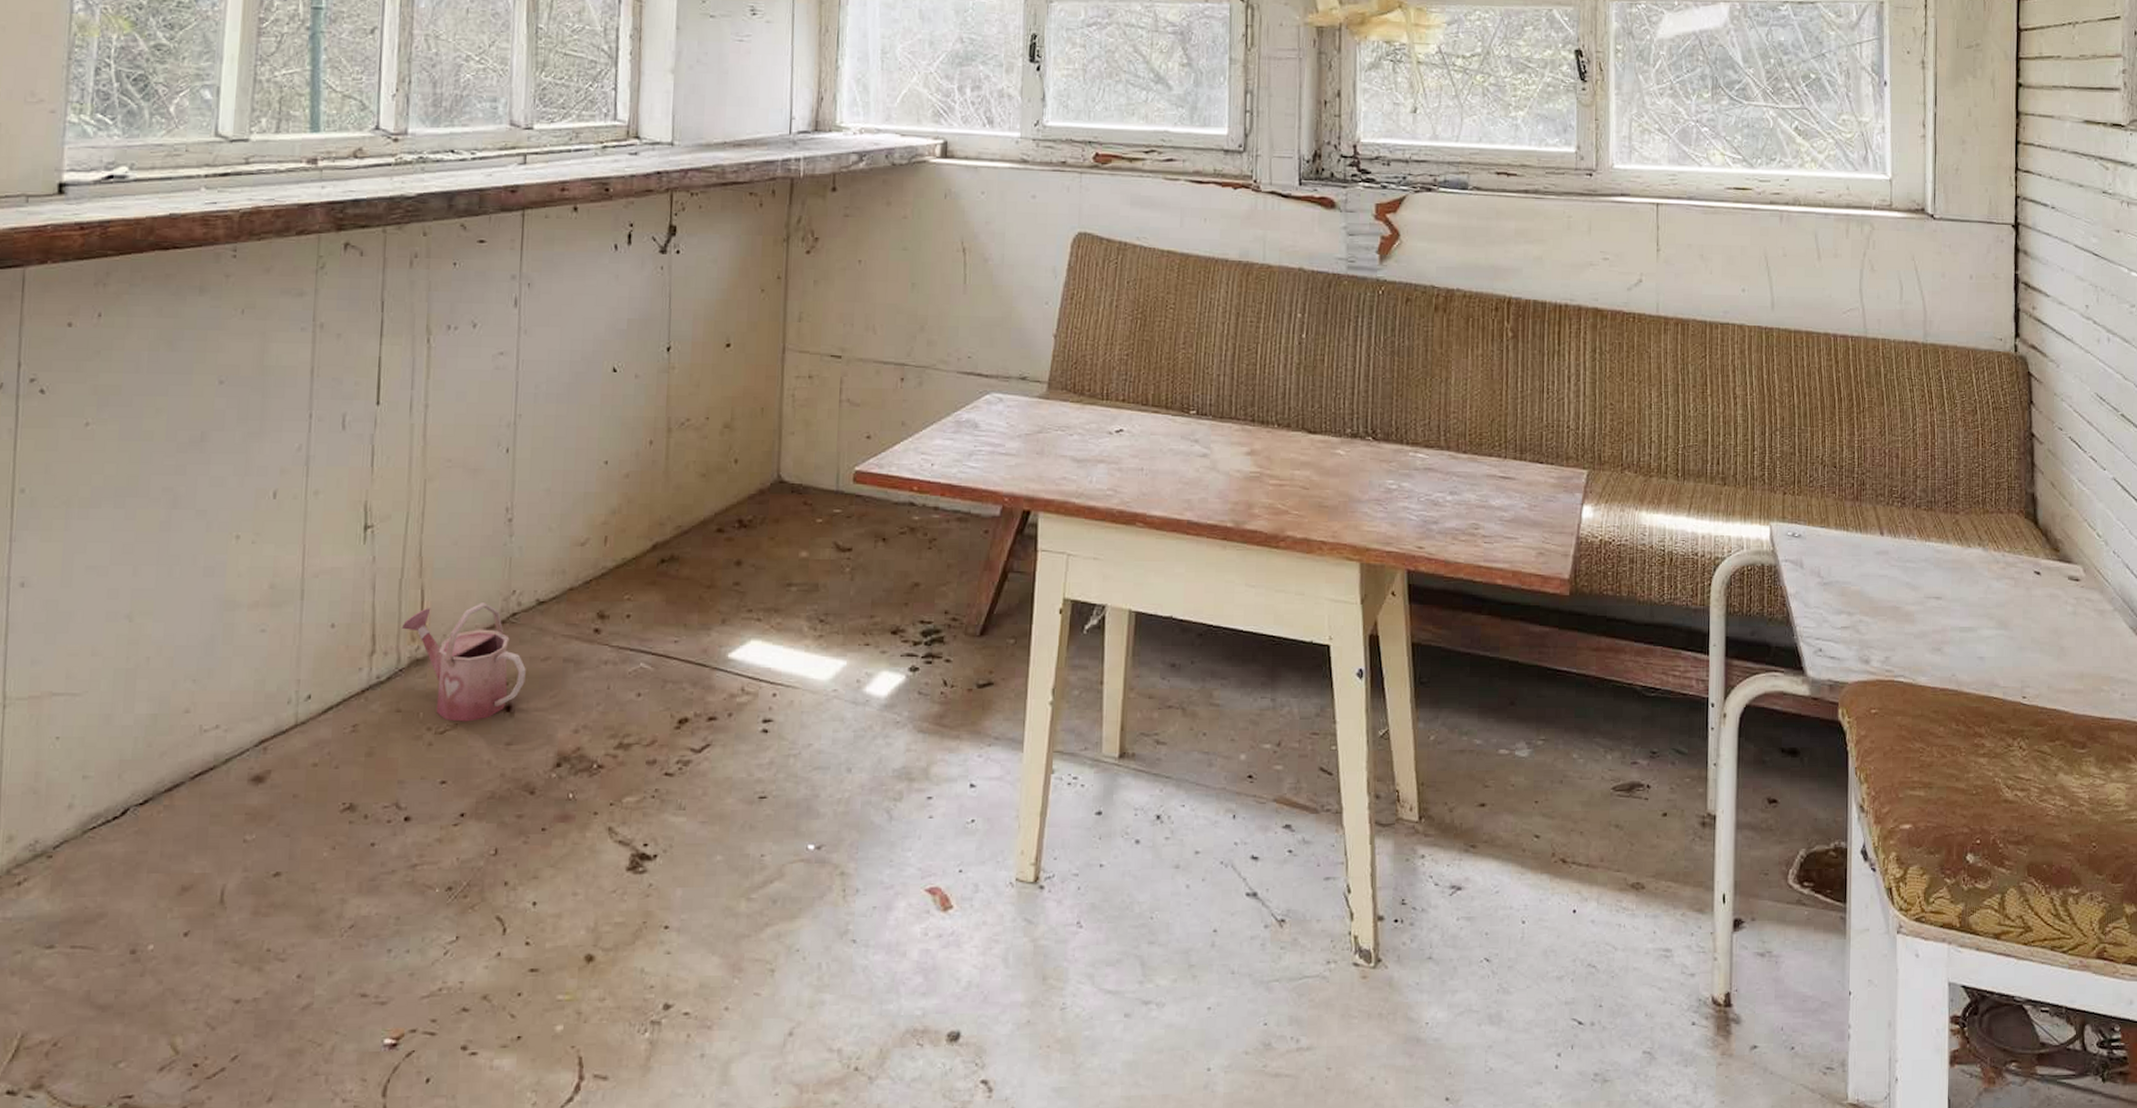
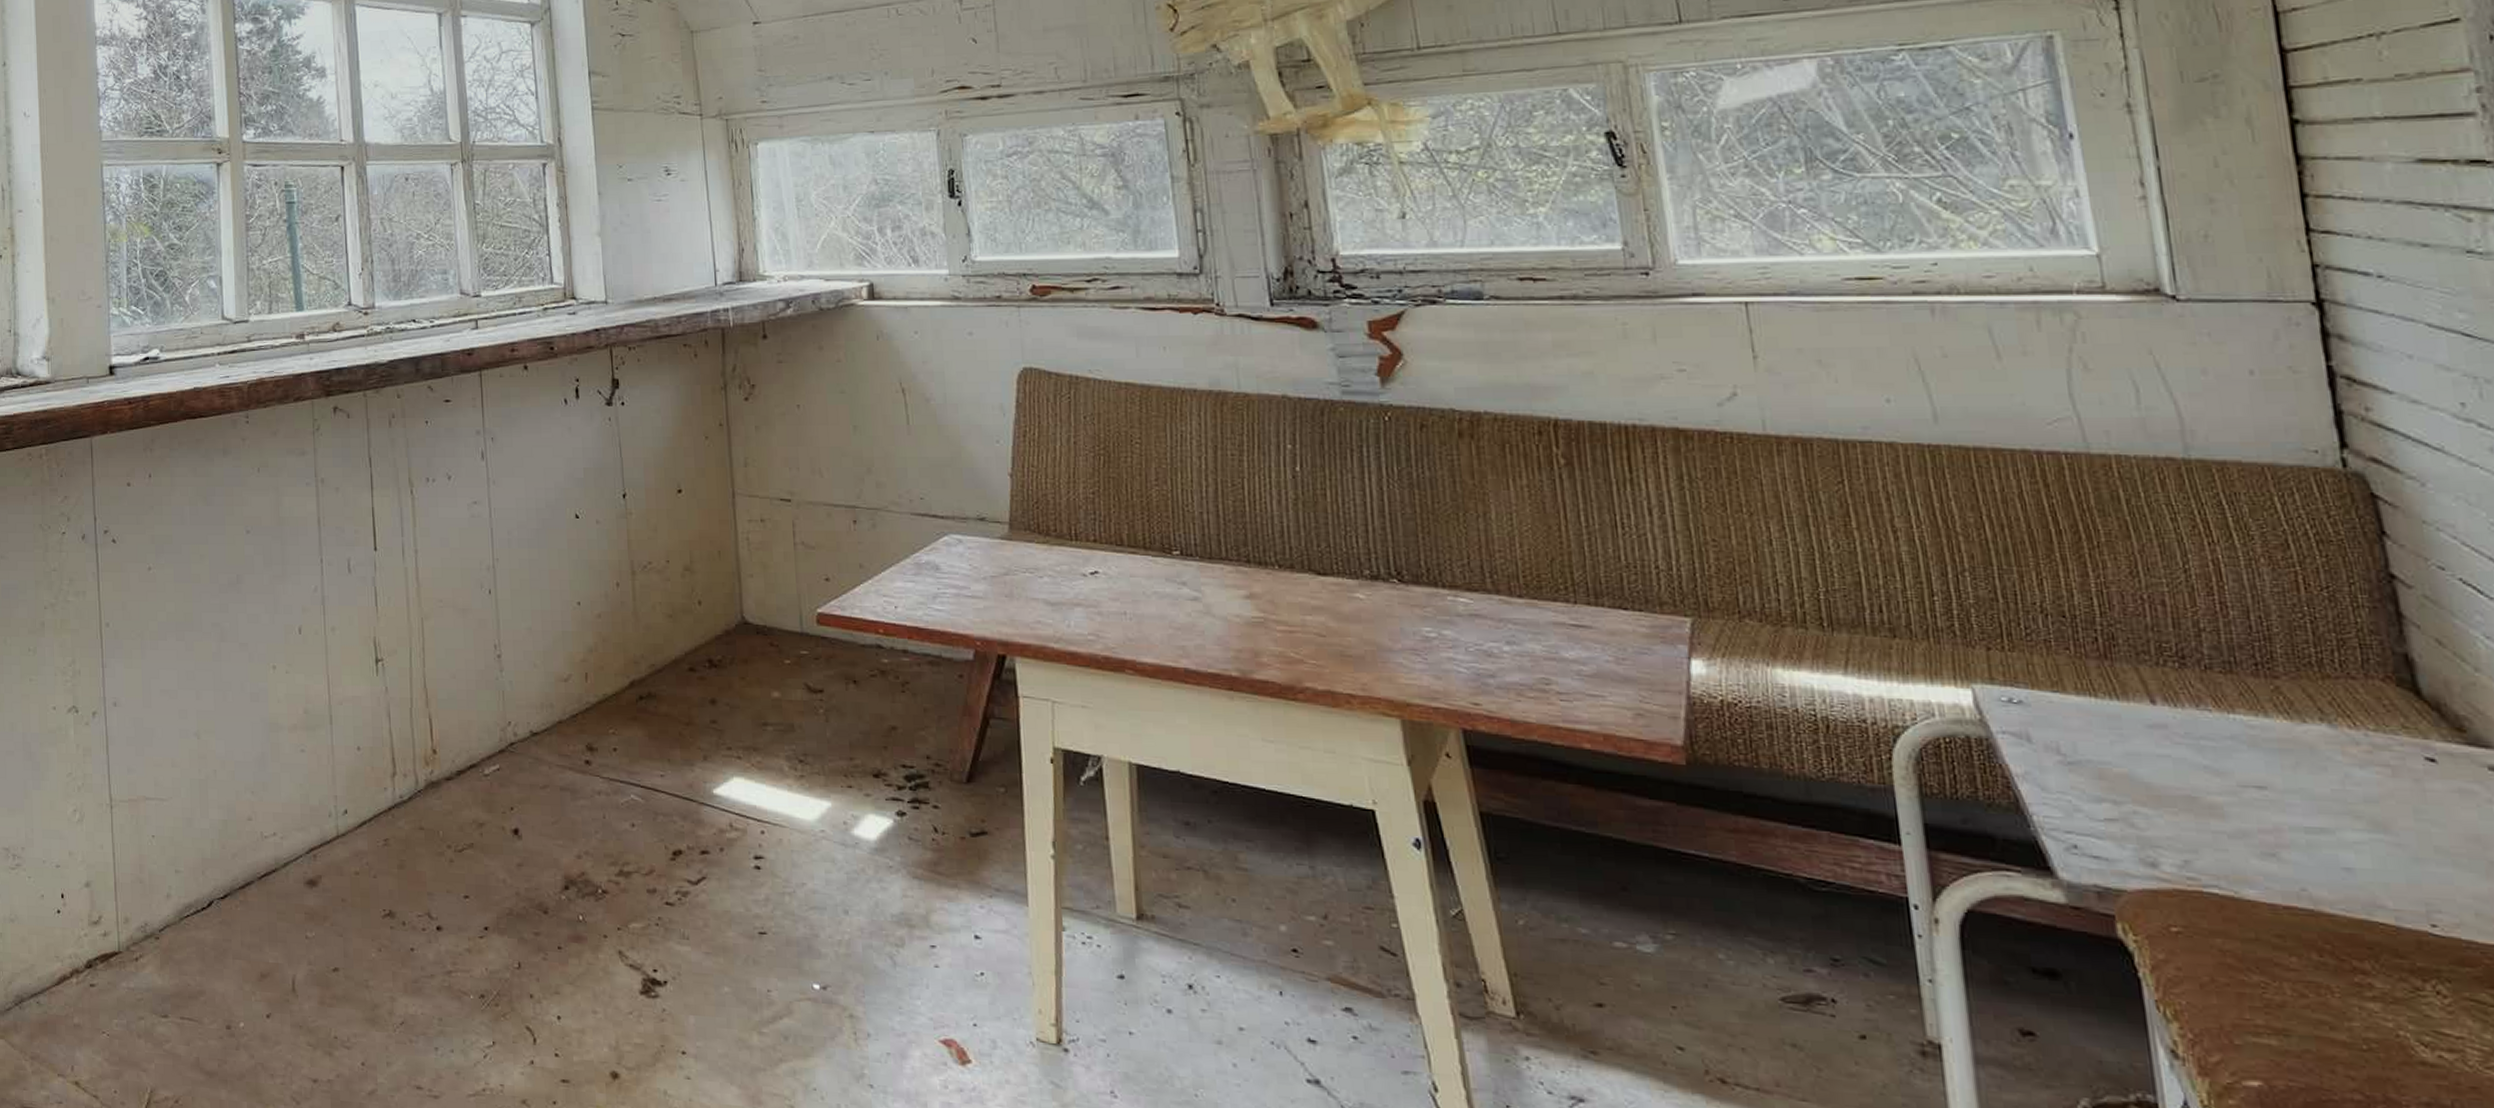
watering can: present [401,602,526,722] -> none [416,732,528,842]

